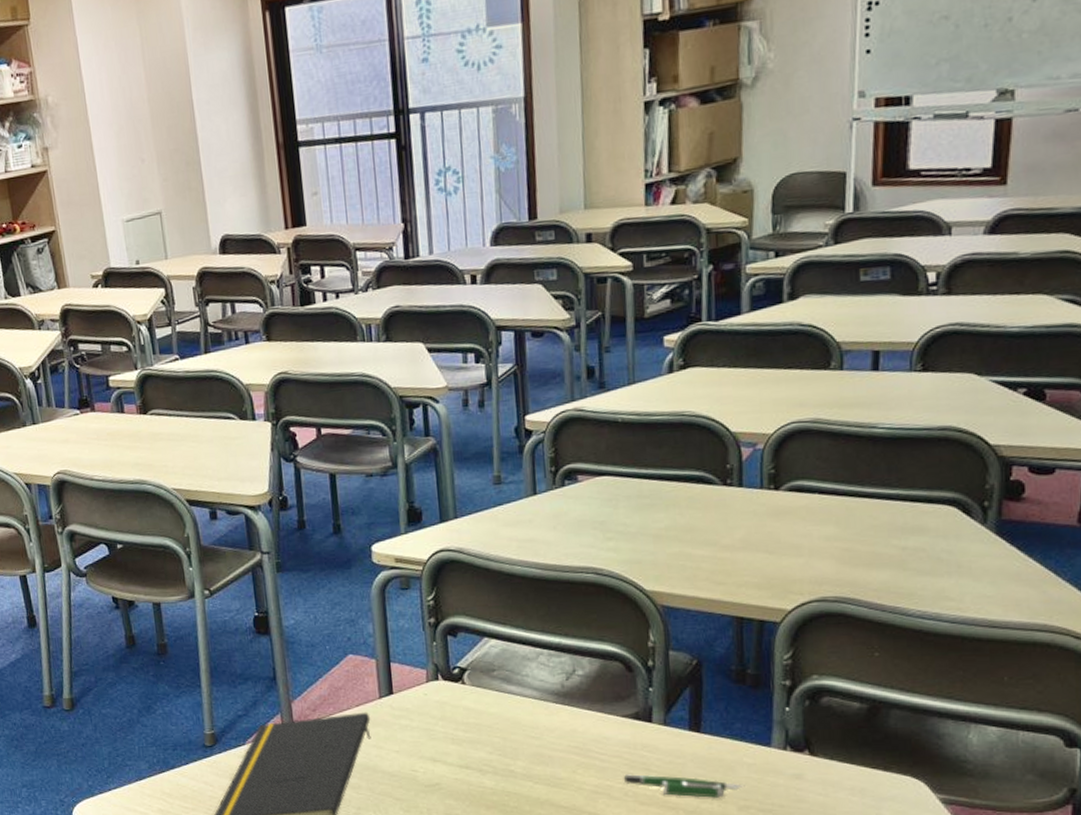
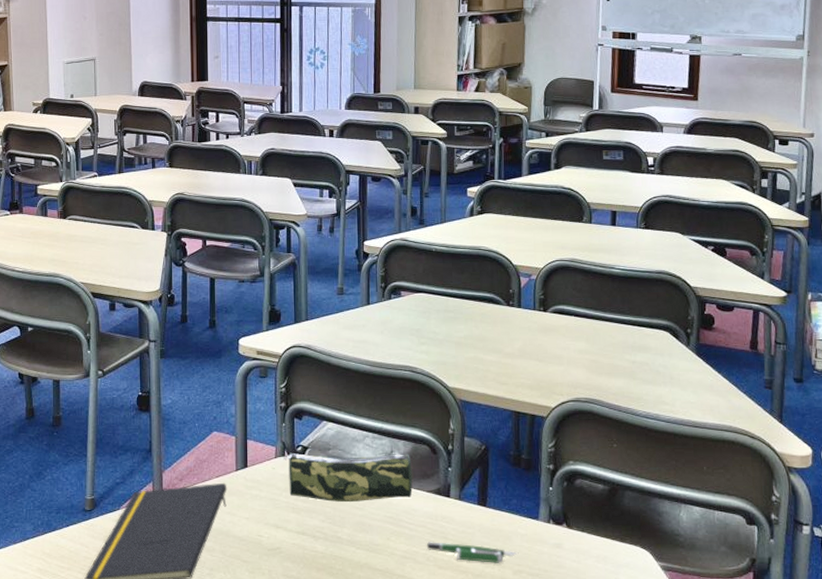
pencil case: none [436,673,603,731] -> present [283,452,413,502]

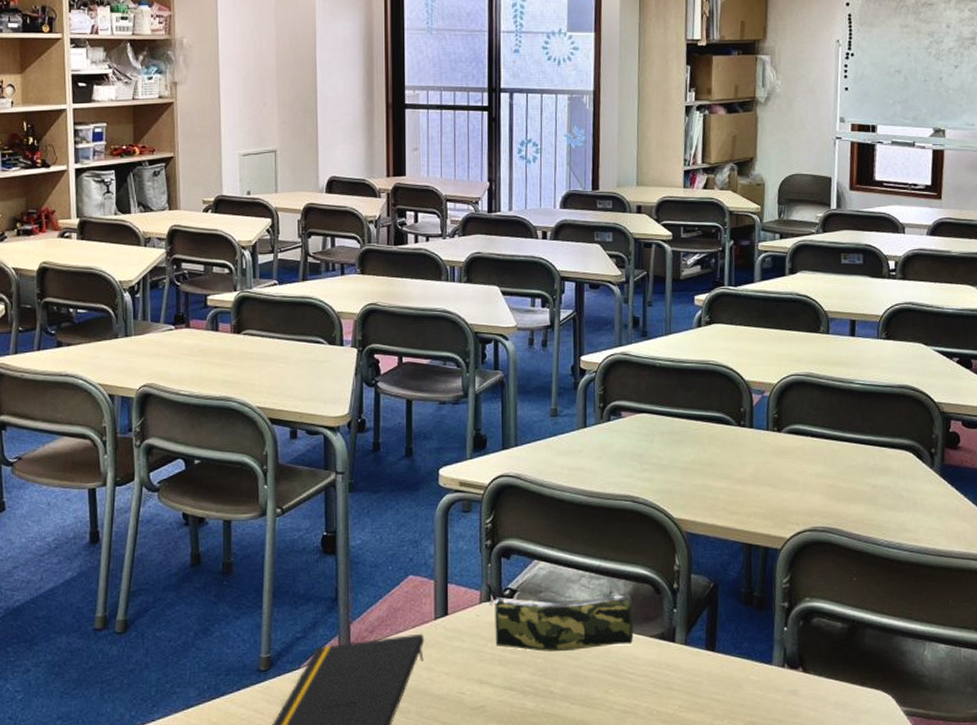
pen: present [426,542,519,563] -> none [648,693,751,715]

